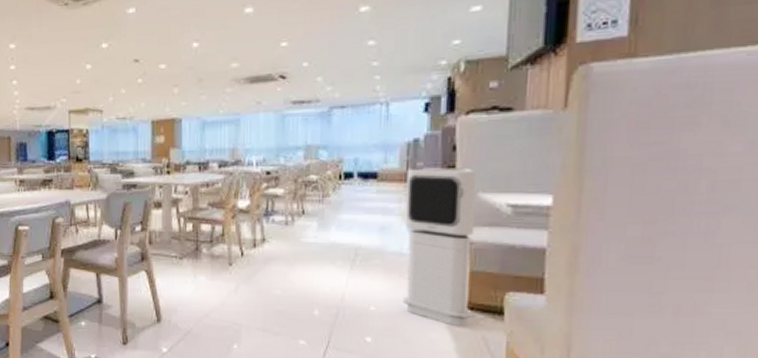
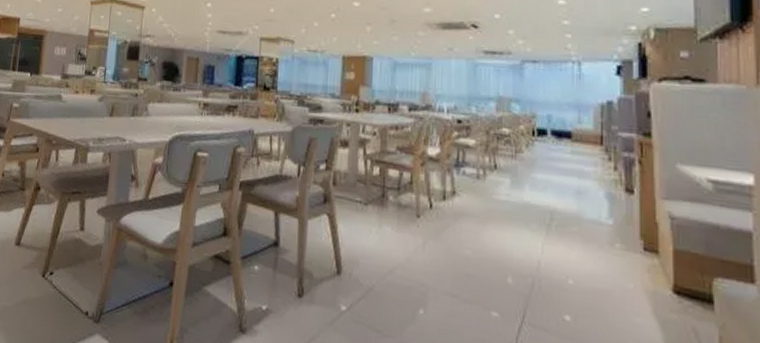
air purifier: present [403,167,476,326] -> none [601,131,677,313]

